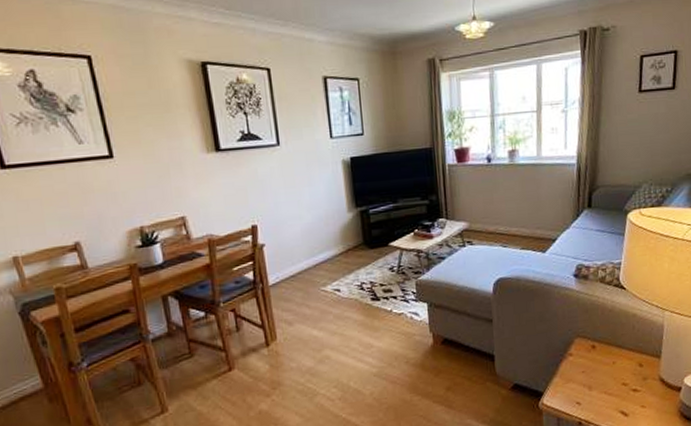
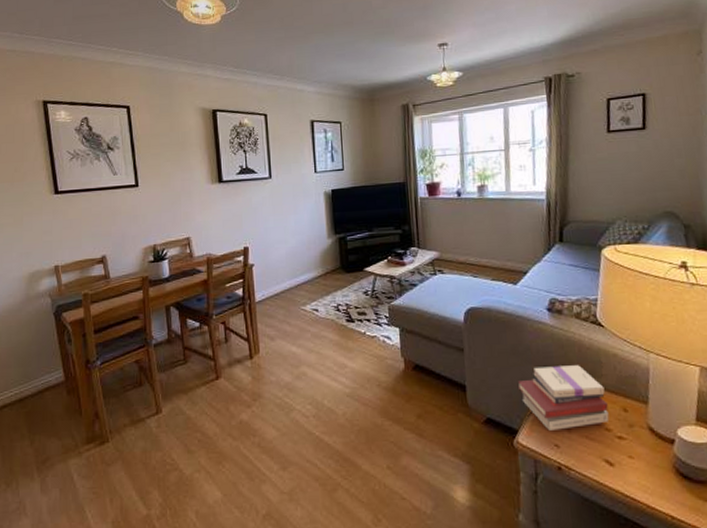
books: none [544,327,626,390] -> present [517,365,610,431]

